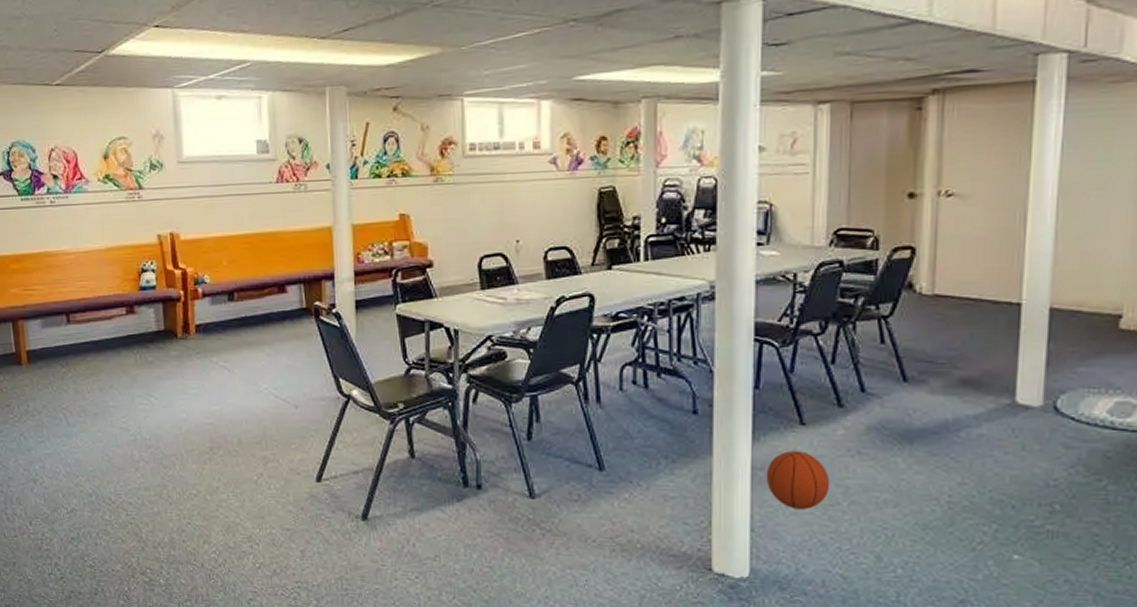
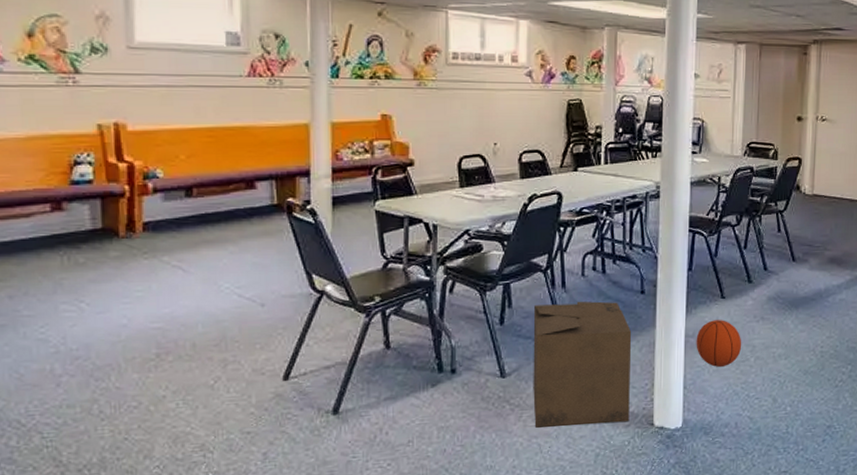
cardboard box: none [564,418,682,563] -> present [533,301,632,428]

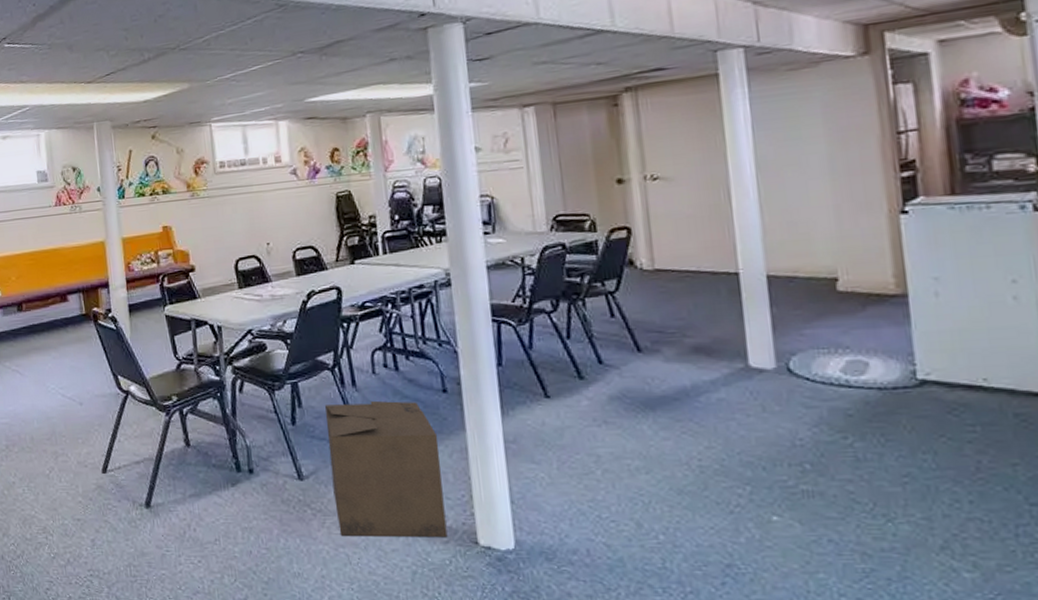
basketball: present [696,320,742,367] -> none [518,423,582,479]

